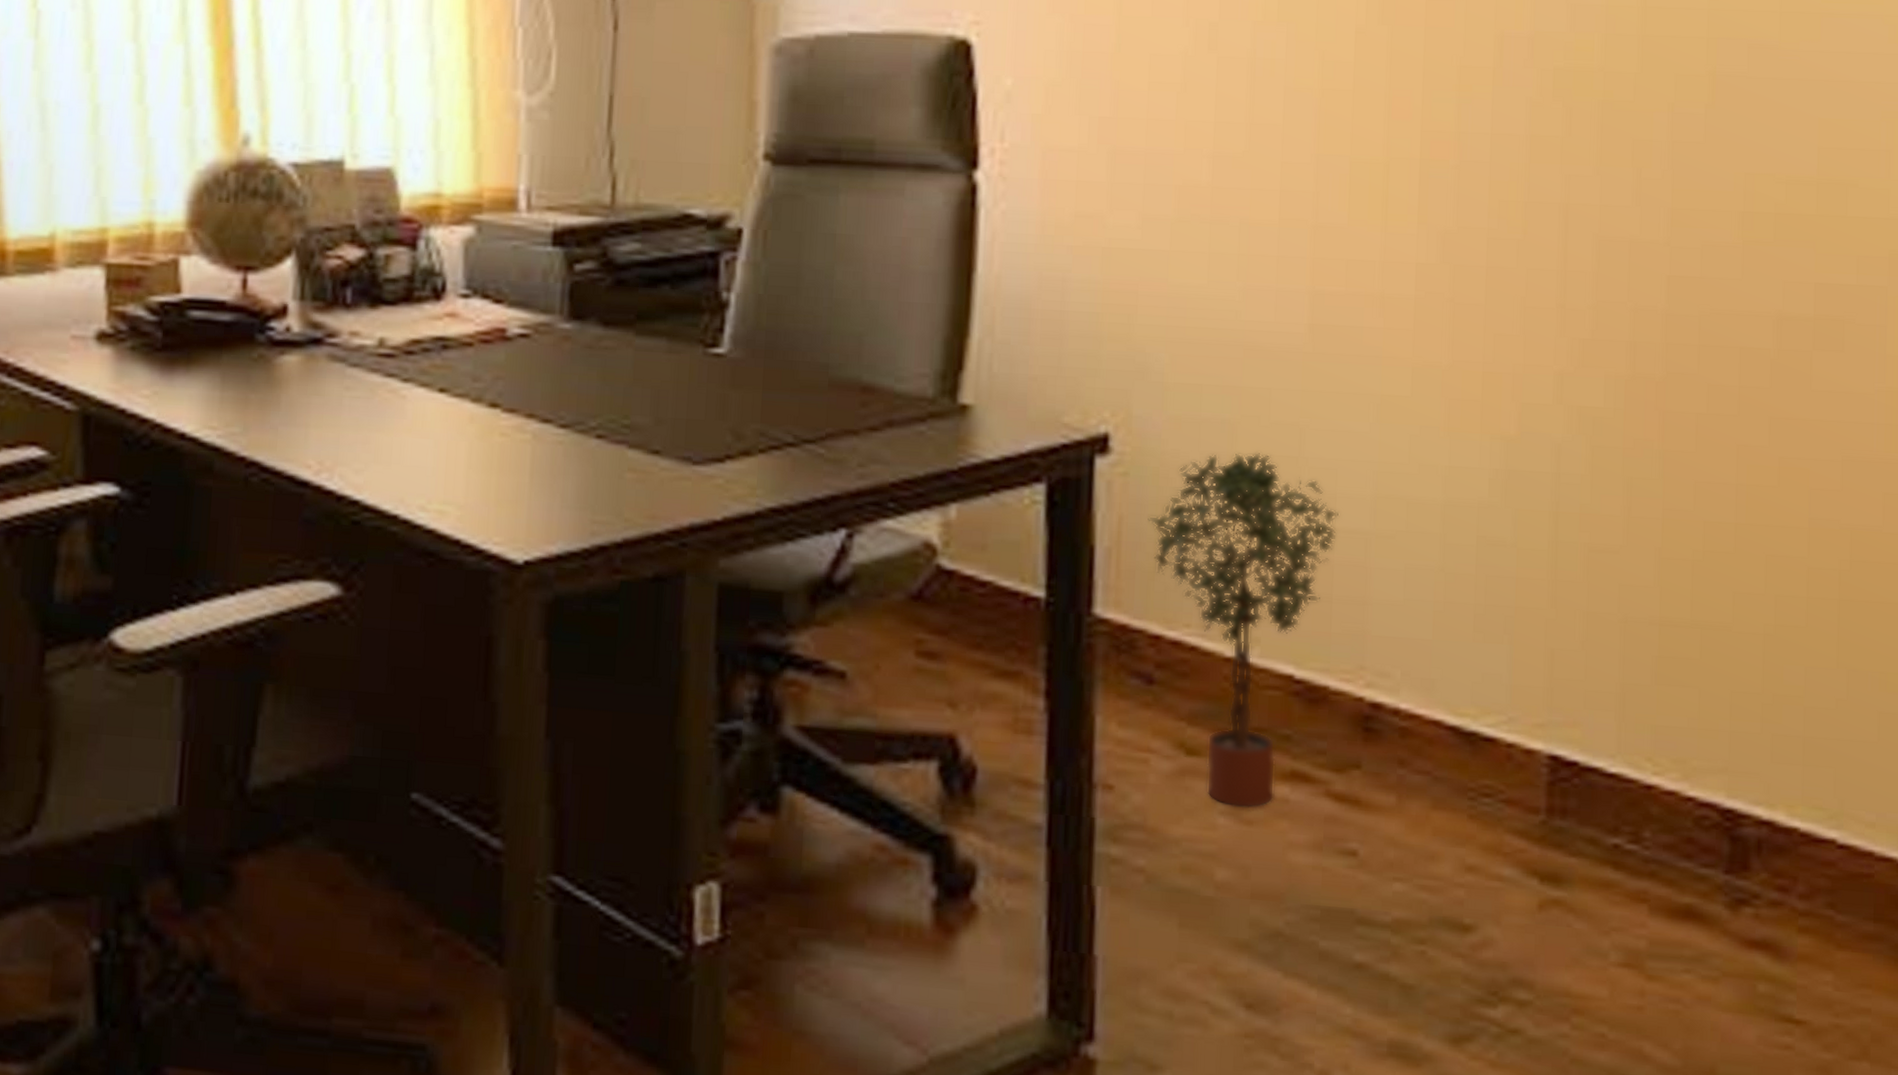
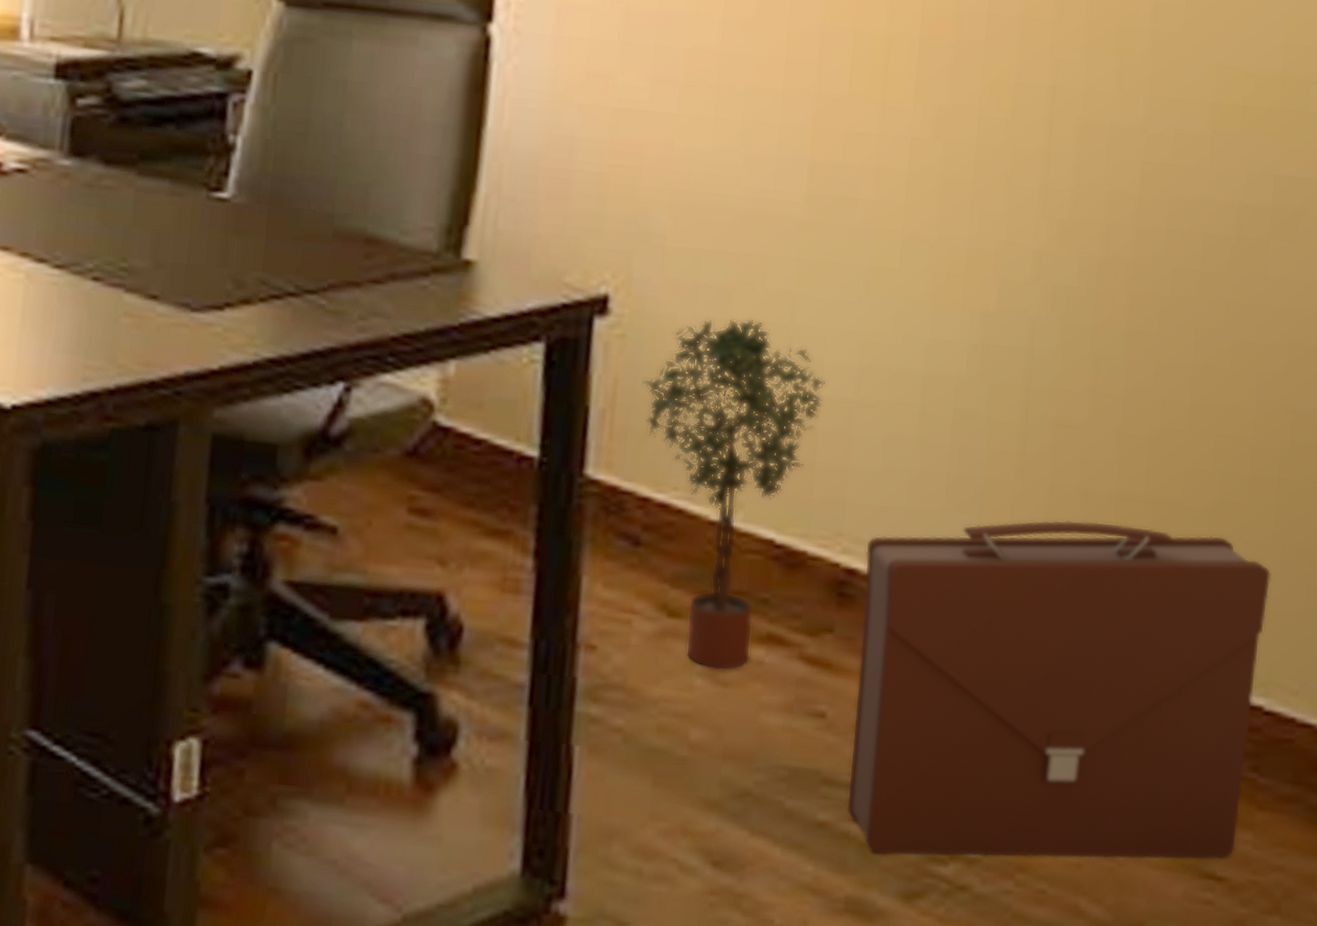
briefcase: none [1385,648,1837,1002] -> present [846,520,1272,860]

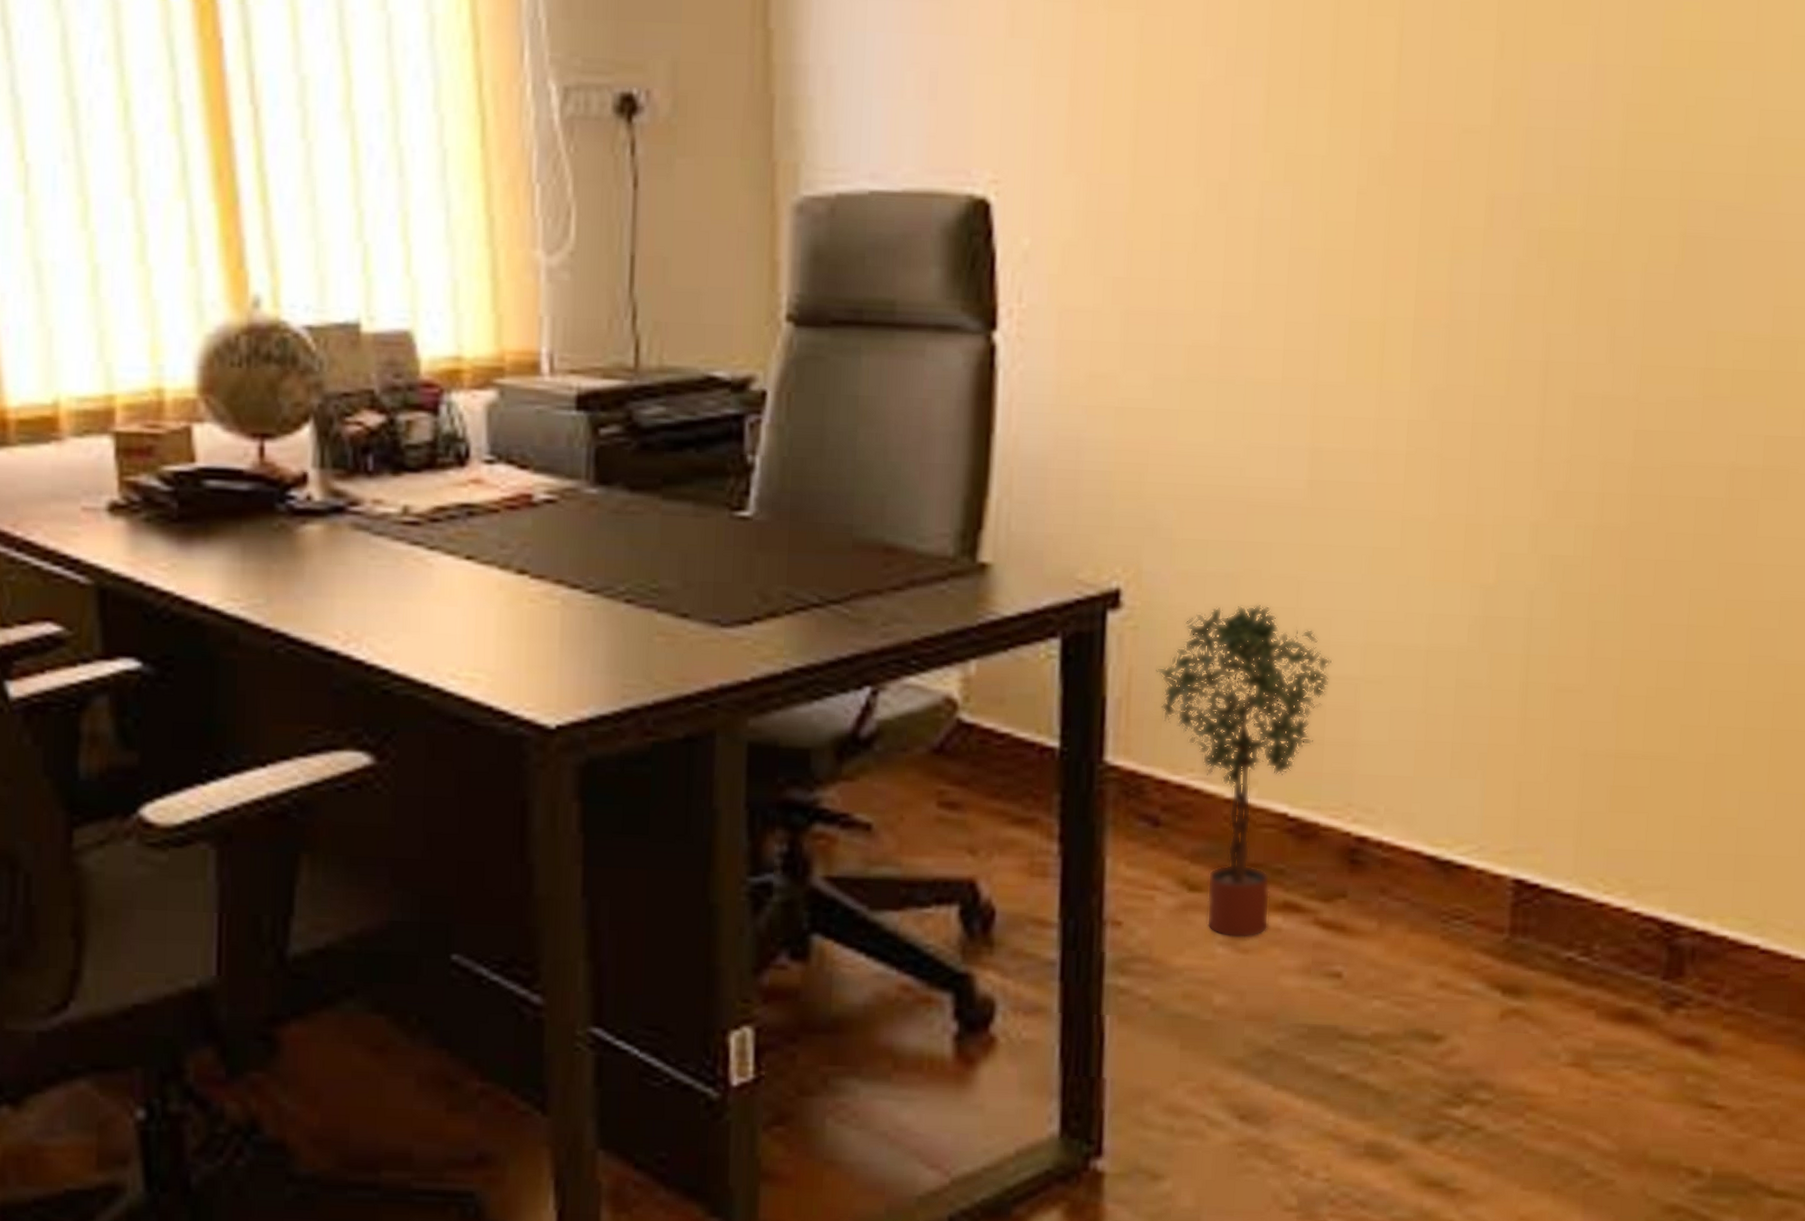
briefcase: present [846,520,1272,860] -> none [1364,779,1766,1102]

